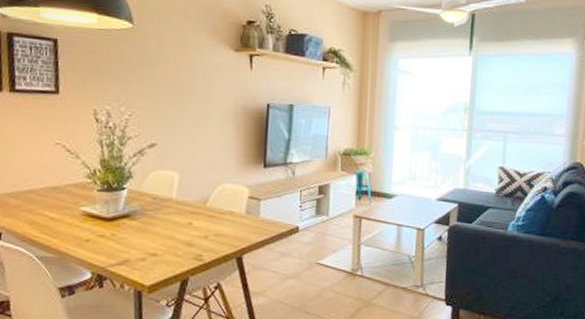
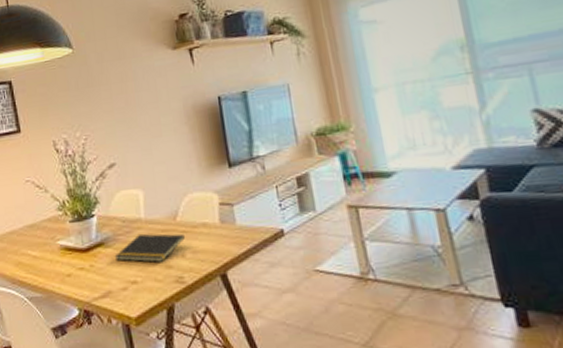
notepad: none [138,213,211,240] -> present [114,233,185,263]

